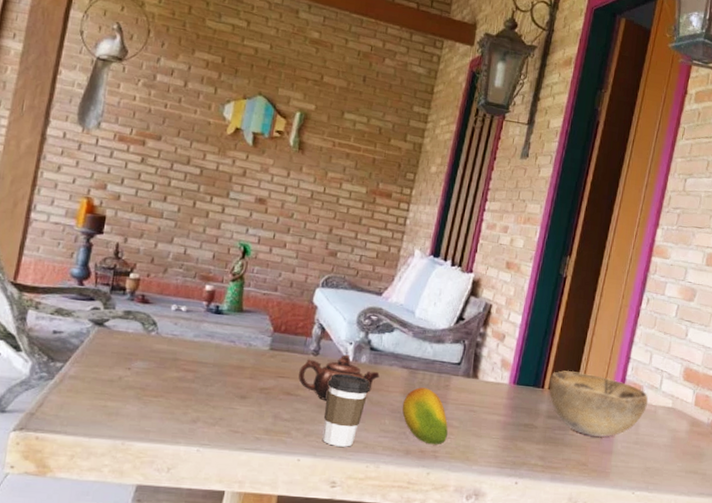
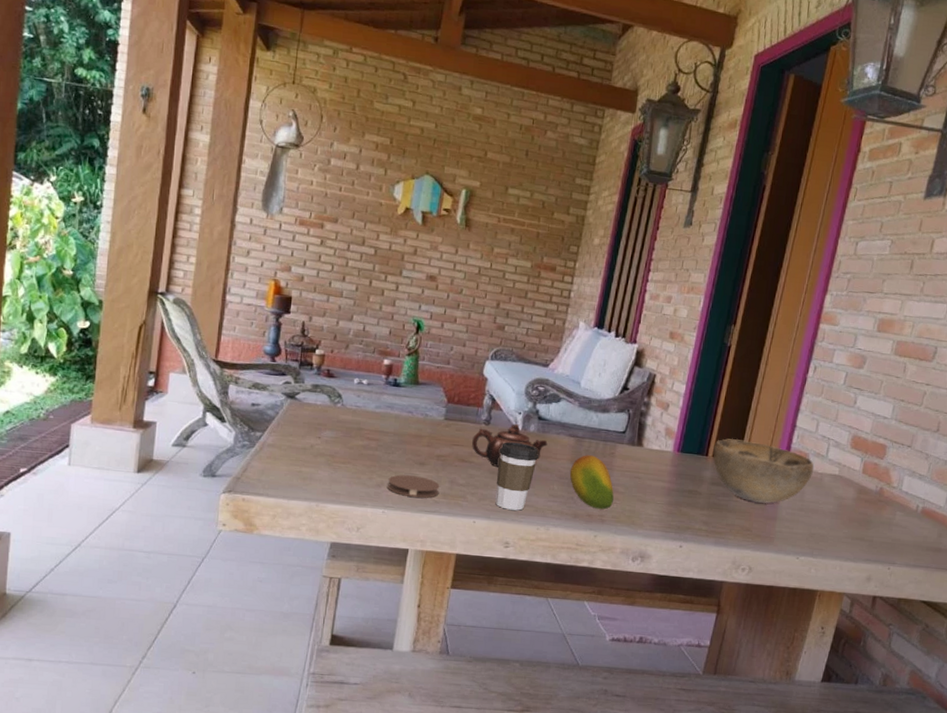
coaster: none [204,409,262,435] -> present [388,474,440,498]

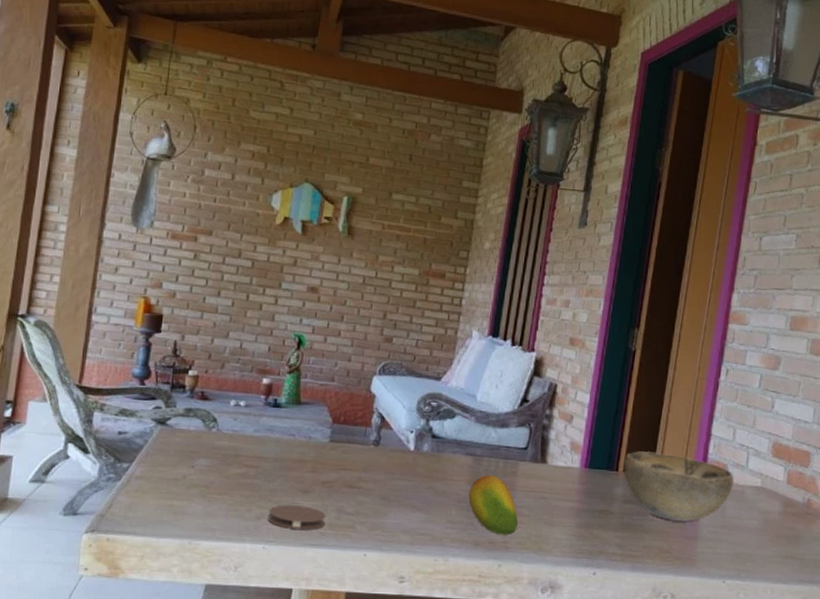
teapot: present [472,424,548,467] -> none [360,443,443,492]
coffee cup: present [495,441,538,511] -> none [387,463,433,540]

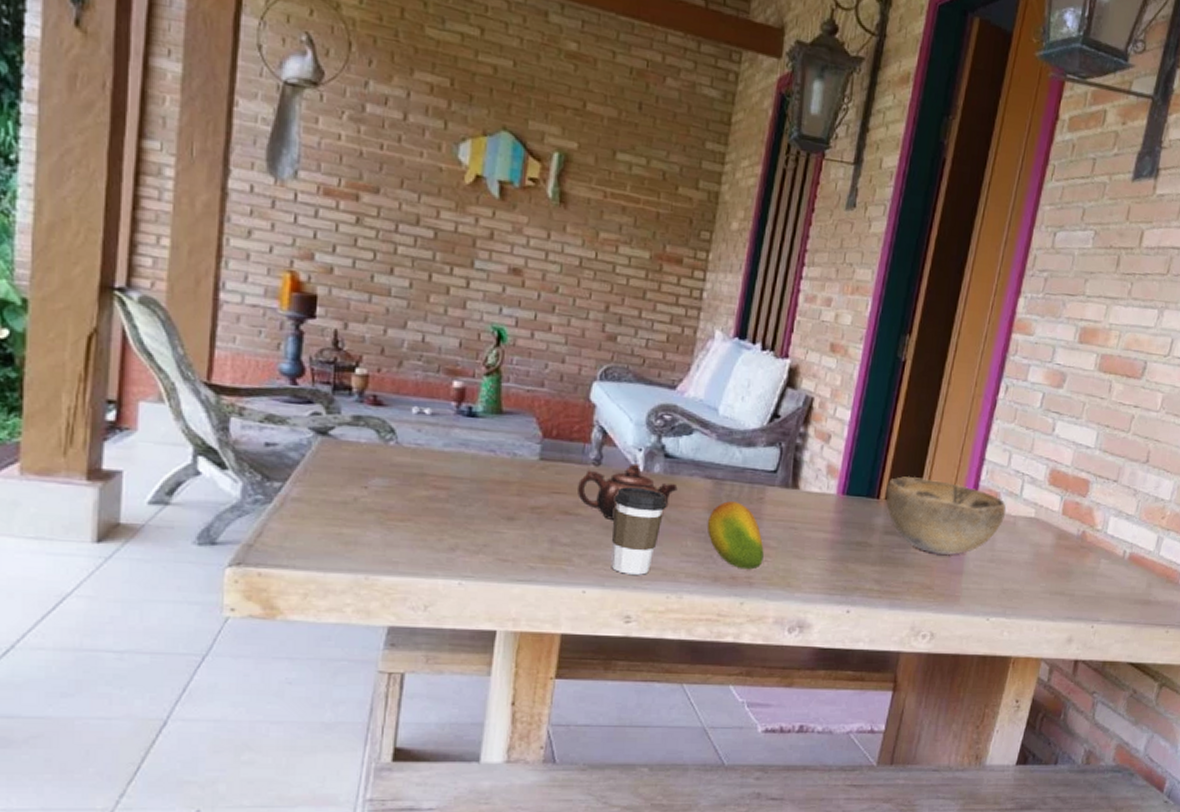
coaster: present [268,505,326,530] -> none [465,534,536,563]
teapot: none [360,443,443,492] -> present [578,463,678,520]
coffee cup: none [387,463,433,540] -> present [611,486,666,575]

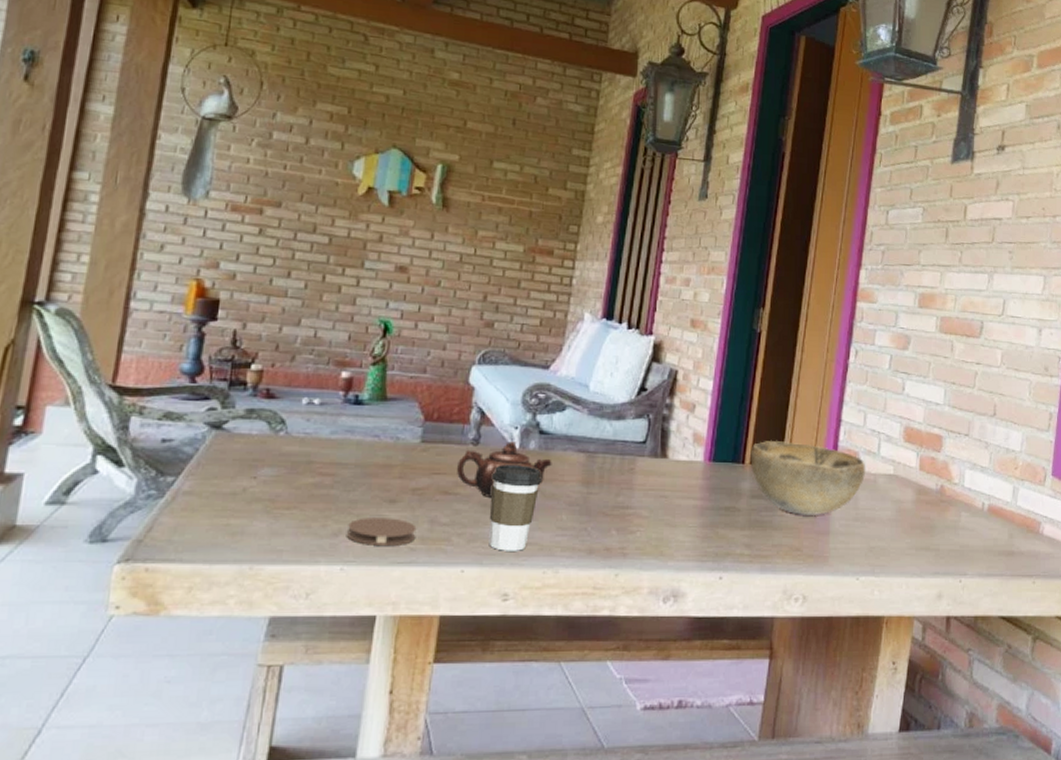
coaster: none [465,534,536,563] -> present [347,518,417,545]
fruit: present [706,501,764,570] -> none [580,473,636,540]

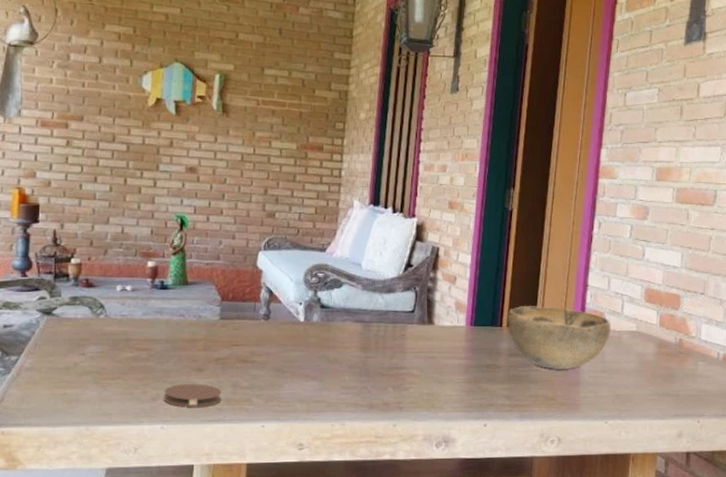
teapot: present [457,441,552,497] -> none [252,315,334,364]
coffee cup: present [489,463,541,551] -> none [282,334,325,408]

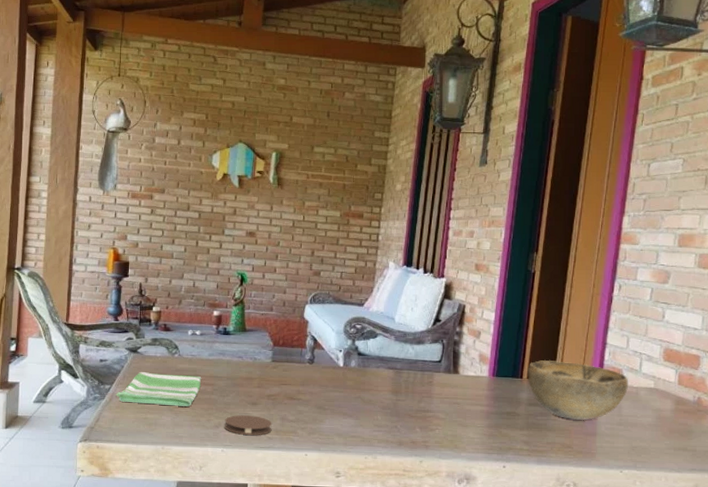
dish towel: none [25,337,135,378] -> present [116,371,202,407]

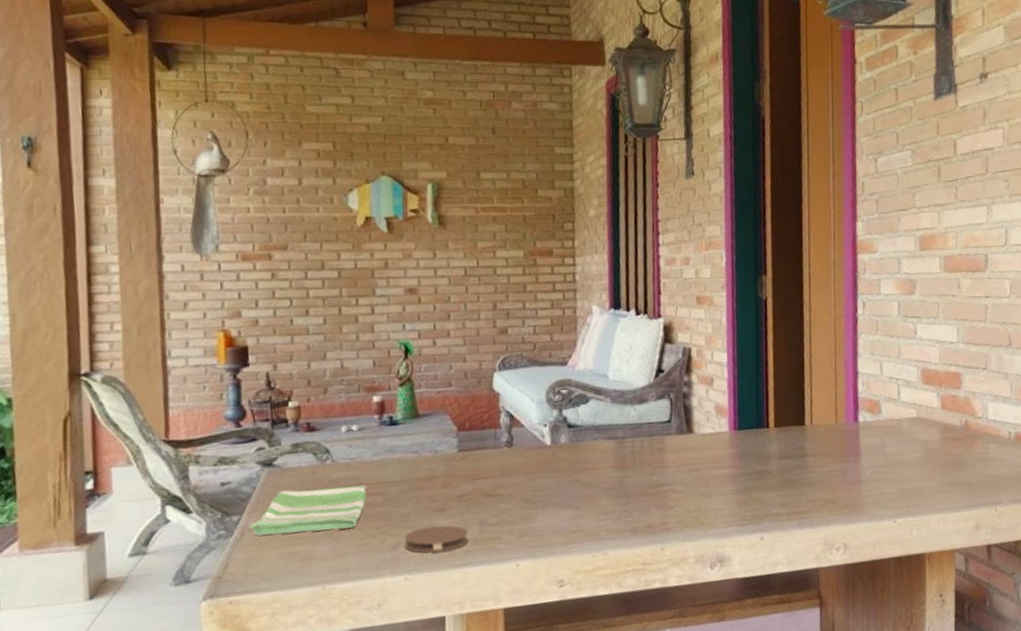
decorative bowl: present [527,360,629,421] -> none [773,400,889,469]

